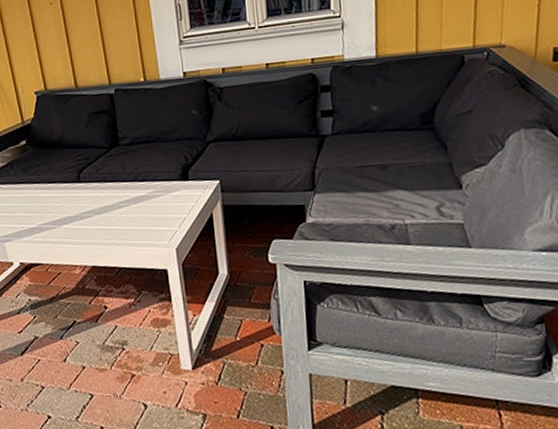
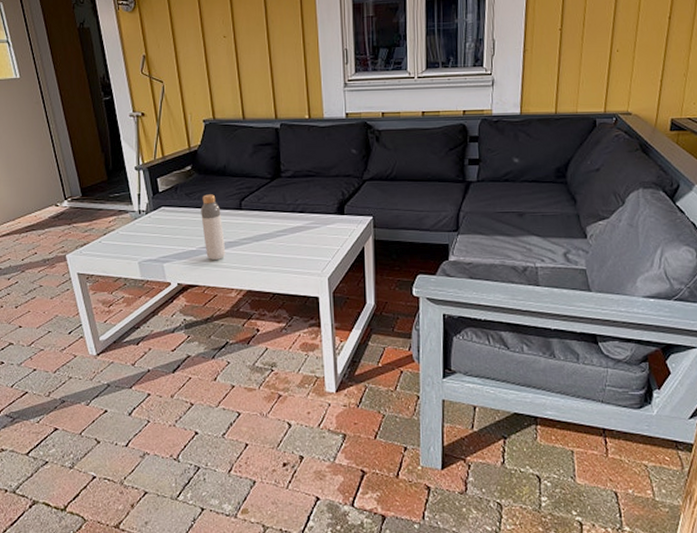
bottle: none [38,168,67,237] -> present [201,194,226,261]

